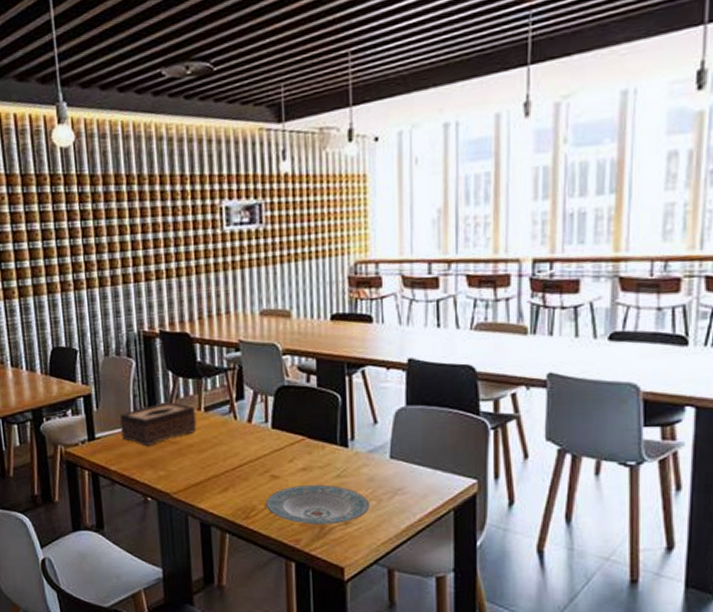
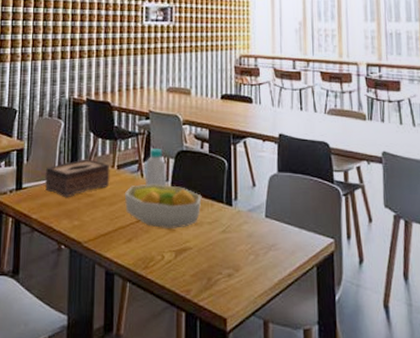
fruit bowl: none [215,426,310,476] -> present [124,183,202,229]
bottle: none [239,384,265,429] -> present [145,148,166,186]
plate: present [266,484,370,525] -> none [163,238,250,276]

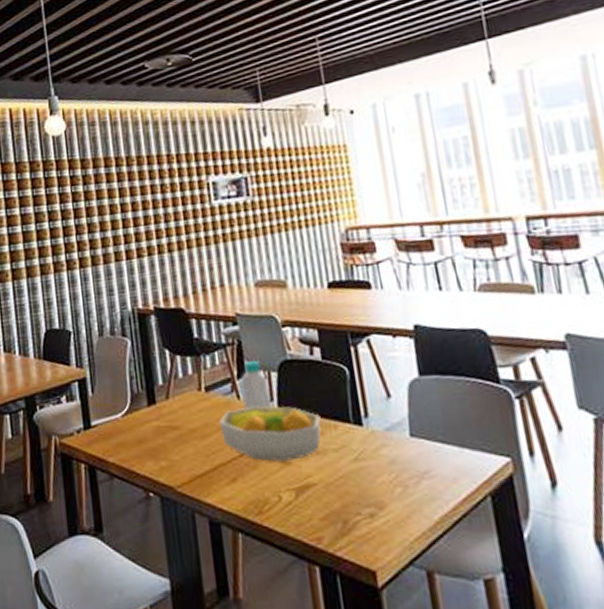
tissue box: present [44,159,110,198] -> none [116,382,198,434]

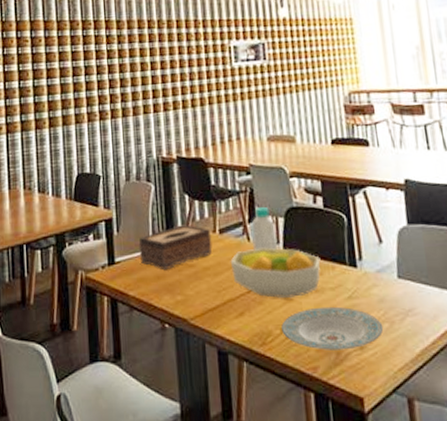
tissue box: none [116,382,198,434] -> present [138,224,213,271]
plate: none [279,470,396,519] -> present [281,306,384,350]

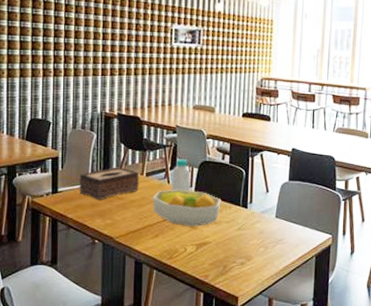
plate: present [281,306,384,350] -> none [186,234,260,265]

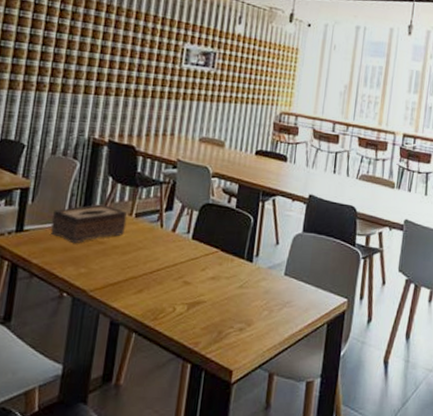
fruit bowl: present [152,189,221,227] -> none [139,235,223,282]
bottle: present [171,158,190,191] -> none [164,198,189,238]

